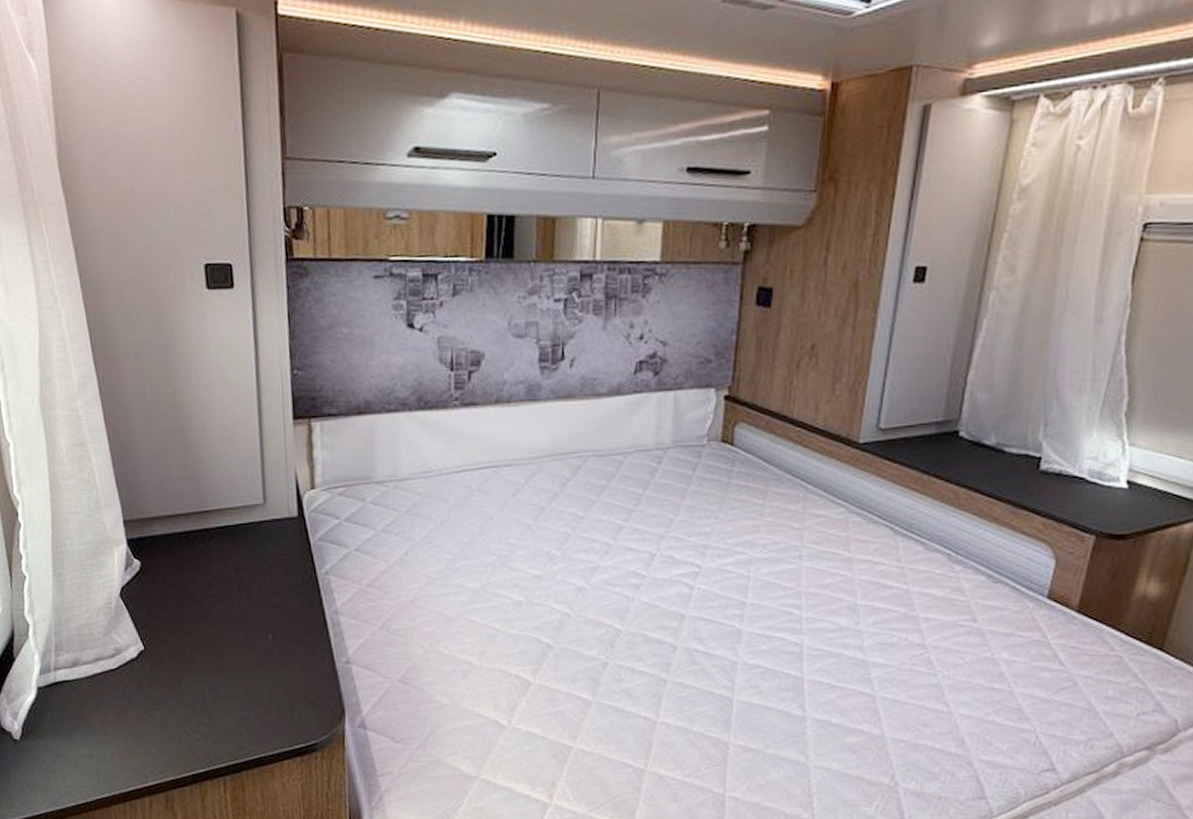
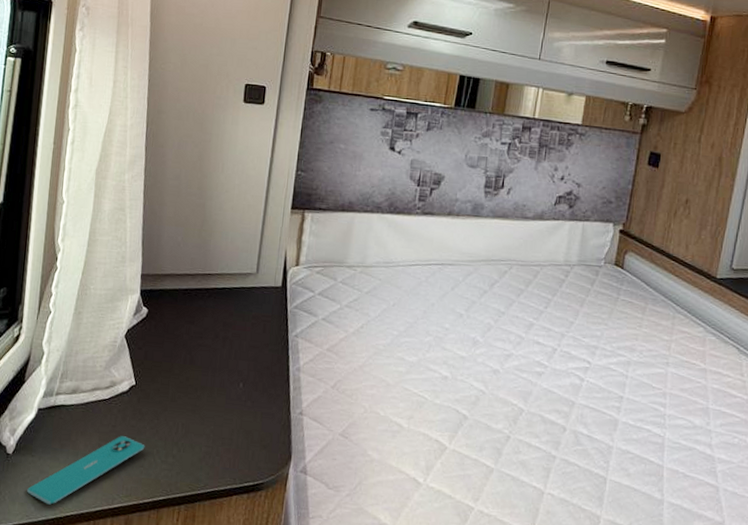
smartphone: none [47,708,171,789] -> present [27,436,145,505]

